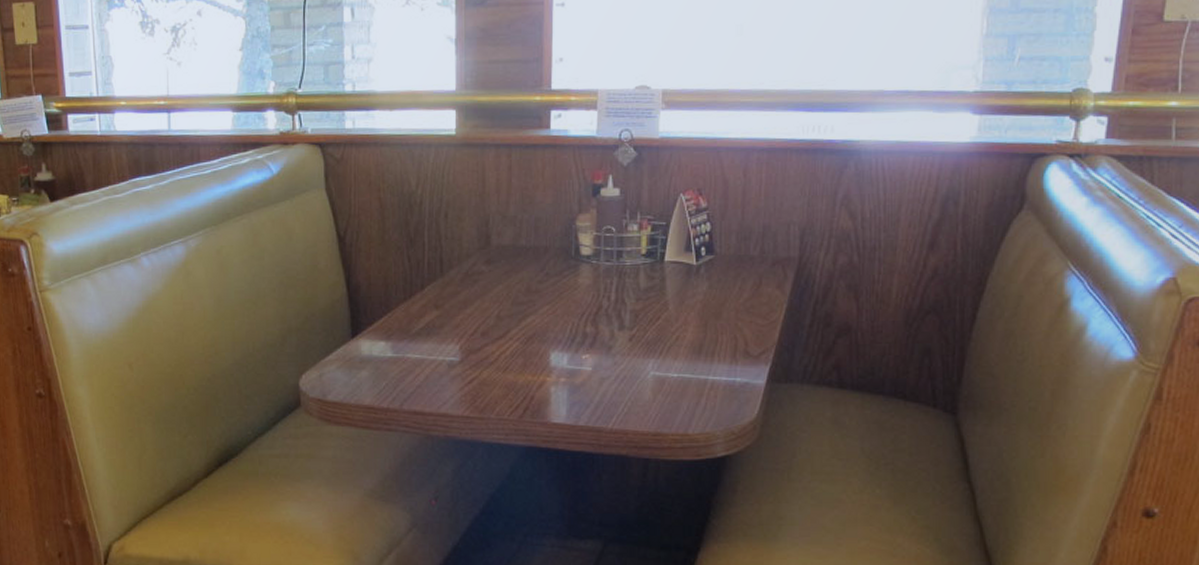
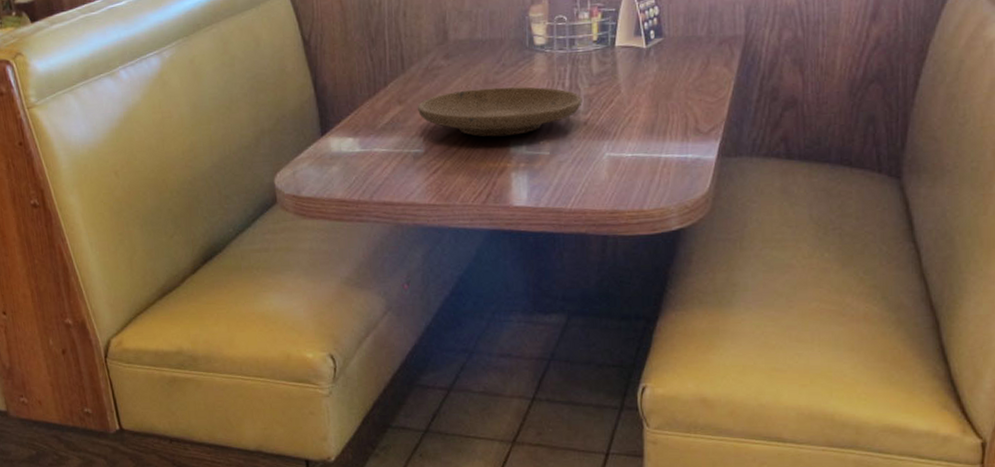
plate: none [454,297,628,349] -> present [417,86,583,137]

